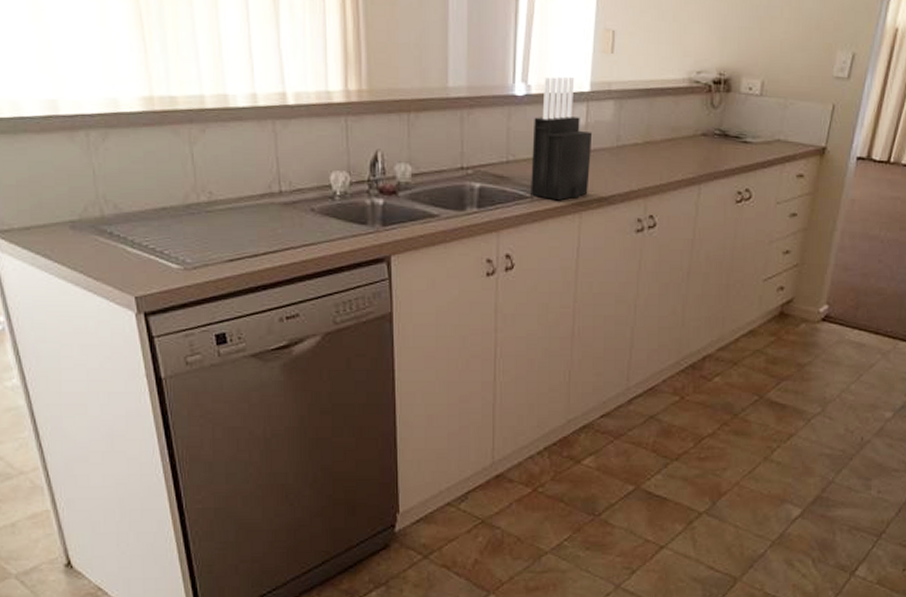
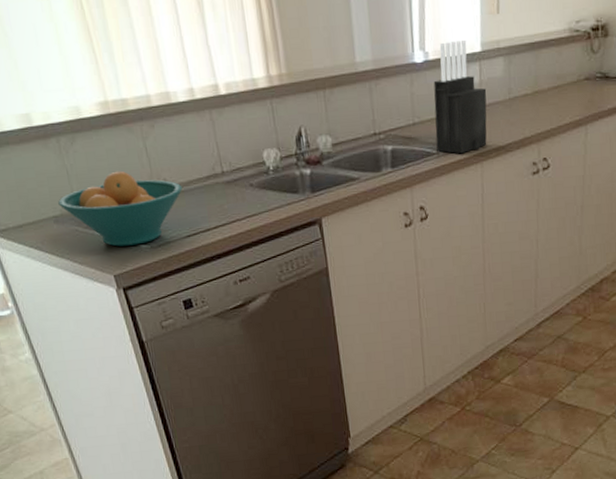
fruit bowl: none [78,177,230,264] -> present [58,170,183,247]

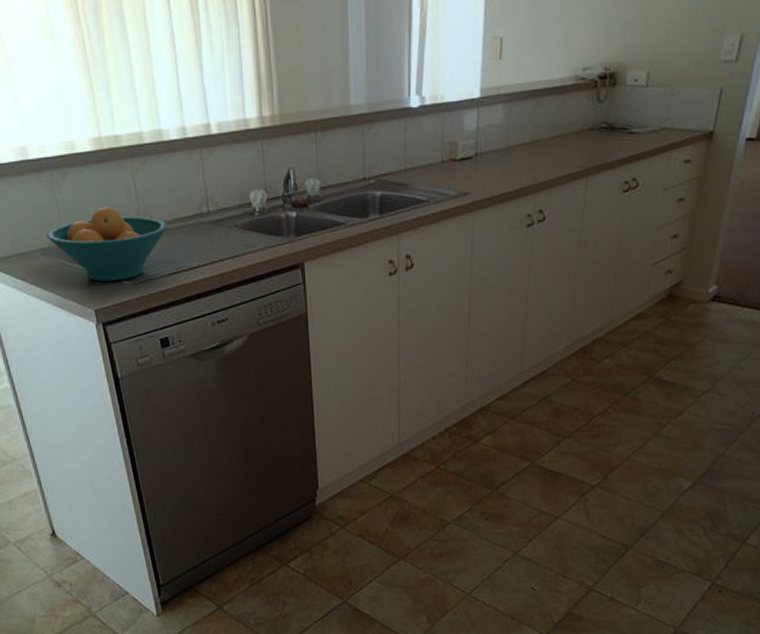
knife block: present [433,40,487,154] -> none [427,86,484,203]

